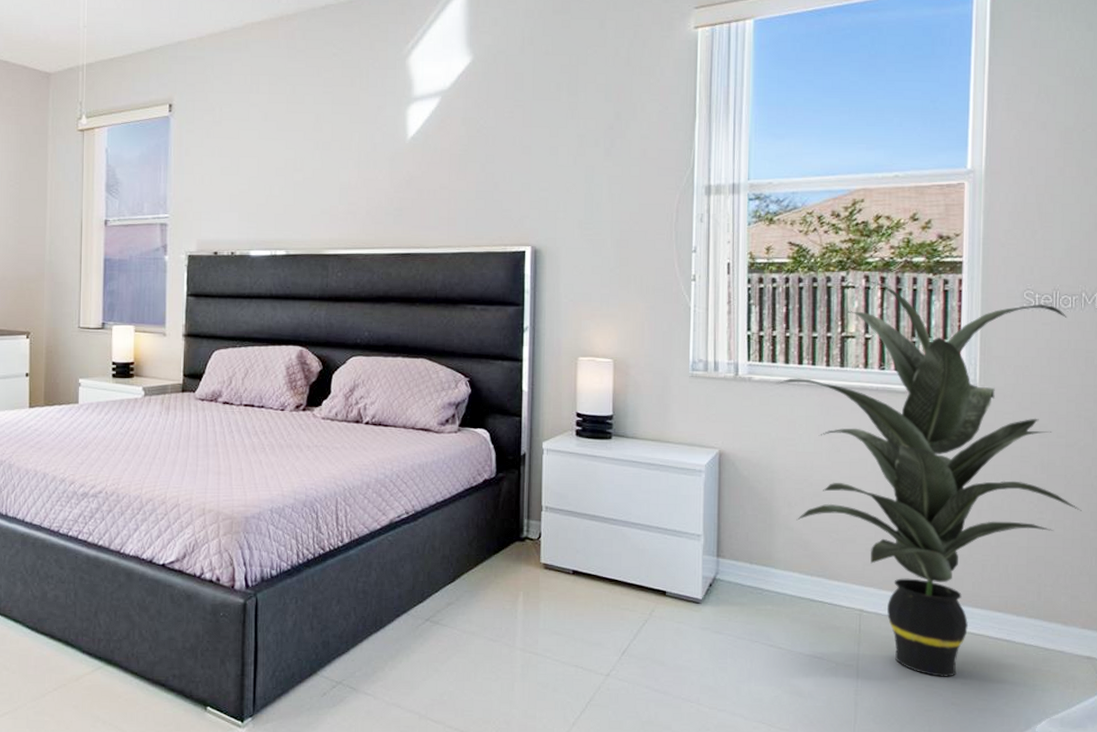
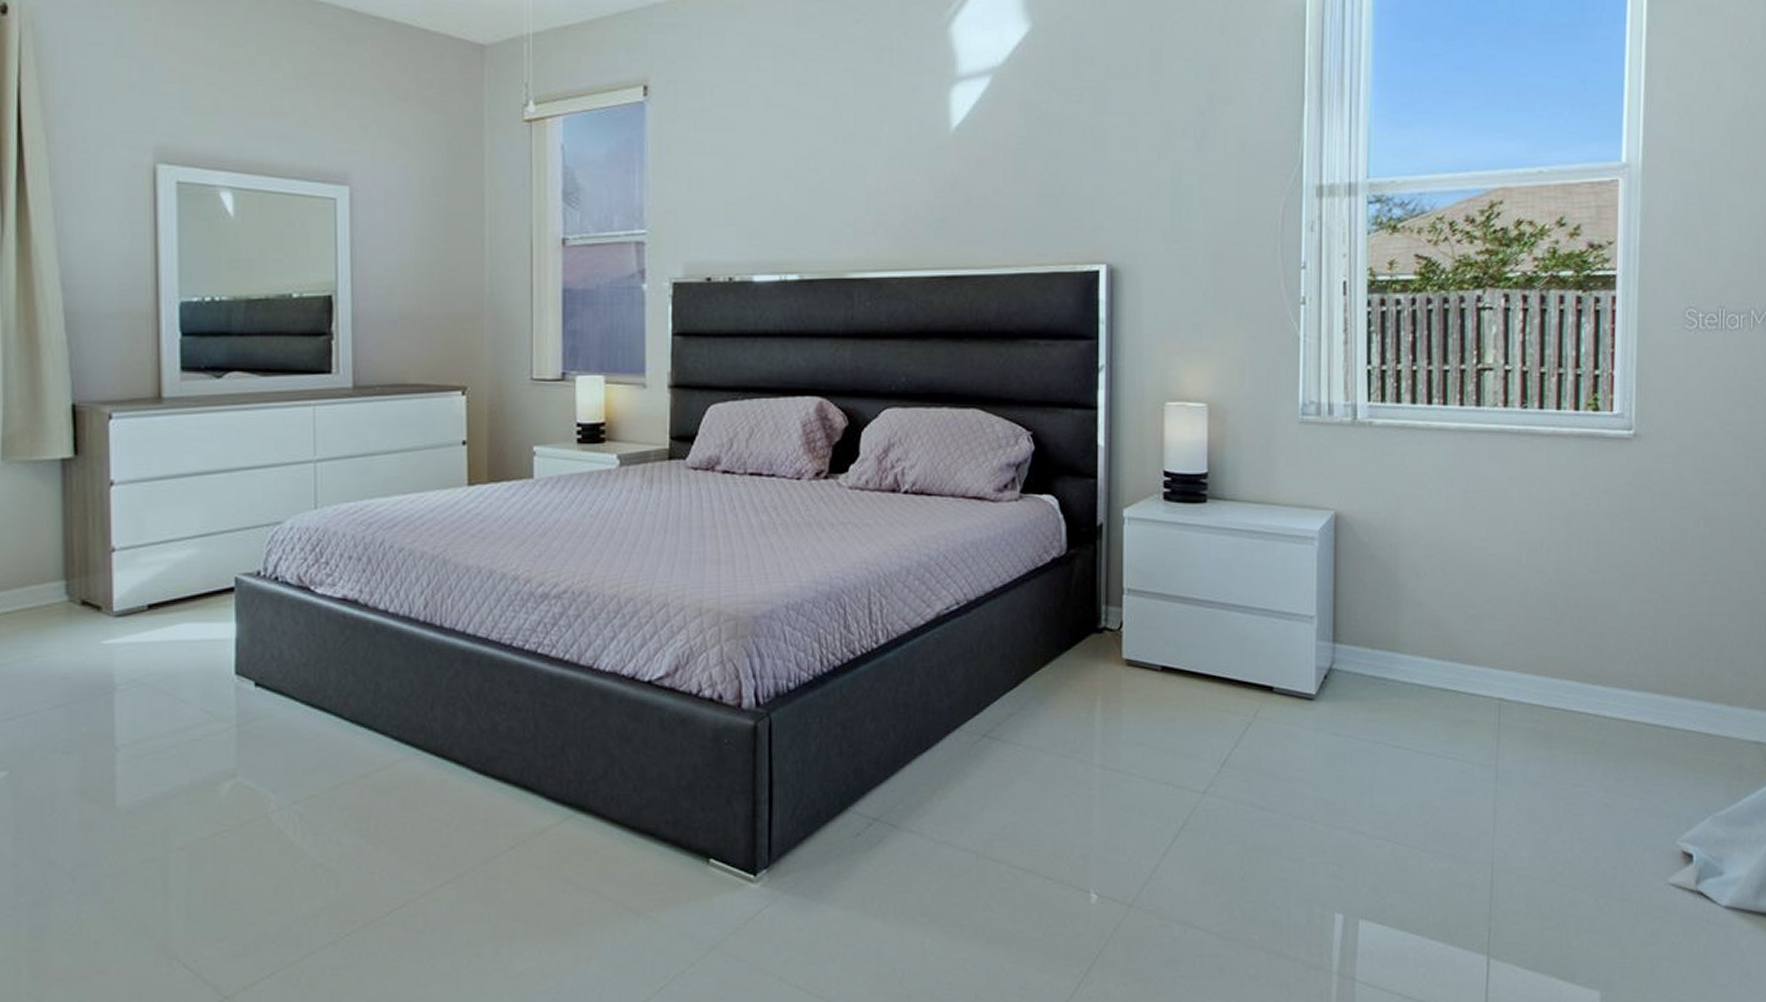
indoor plant: present [776,281,1082,677] -> none [1401,300,1749,774]

